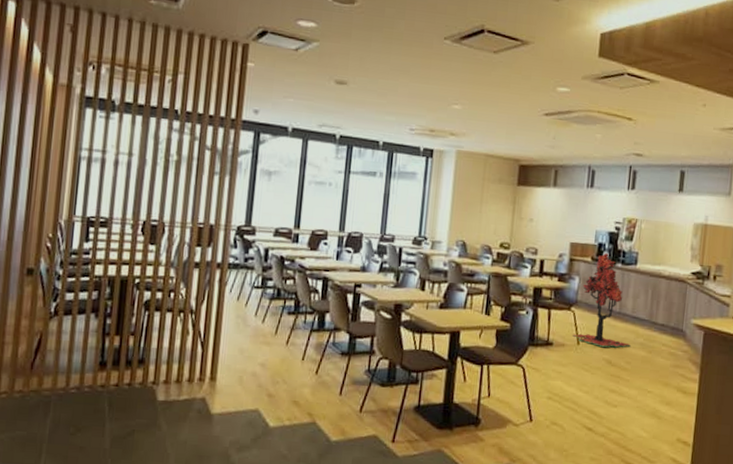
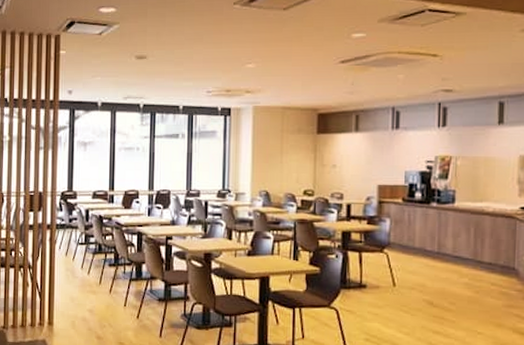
tree: present [573,253,631,348] -> none [387,193,454,289]

